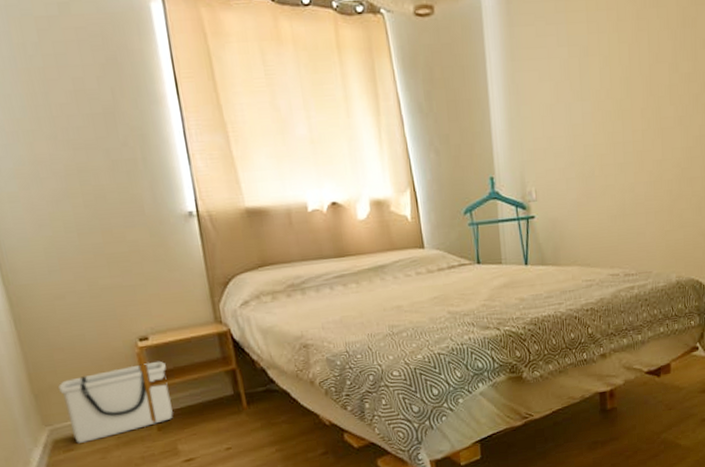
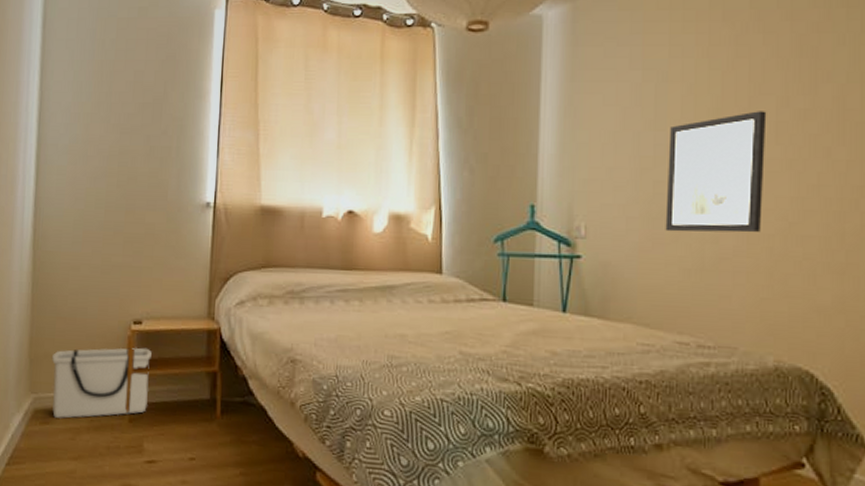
wall art: none [593,77,663,187] -> present [665,111,767,233]

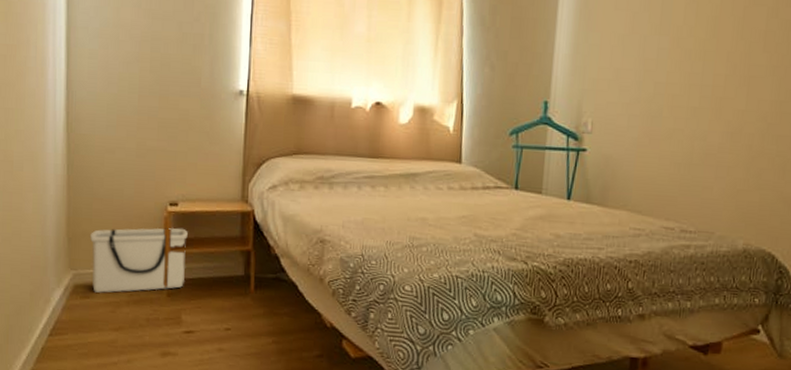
wall art: present [665,111,767,233] -> none [661,20,758,132]

